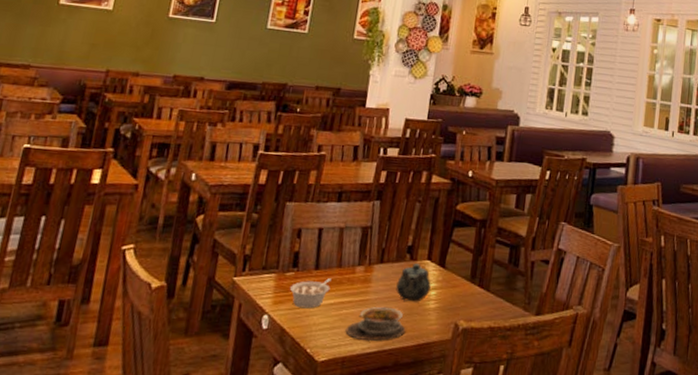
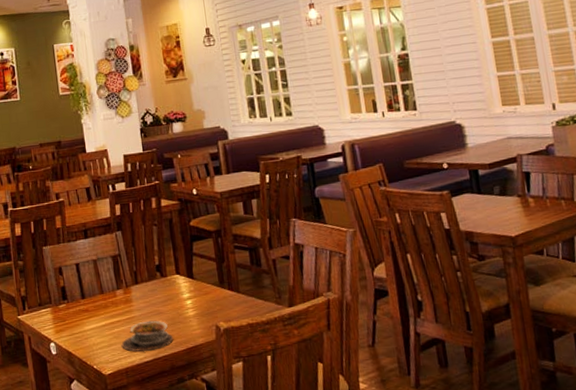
legume: present [289,278,332,309] -> none [65,304,99,333]
teapot: present [396,263,431,302] -> none [154,279,186,313]

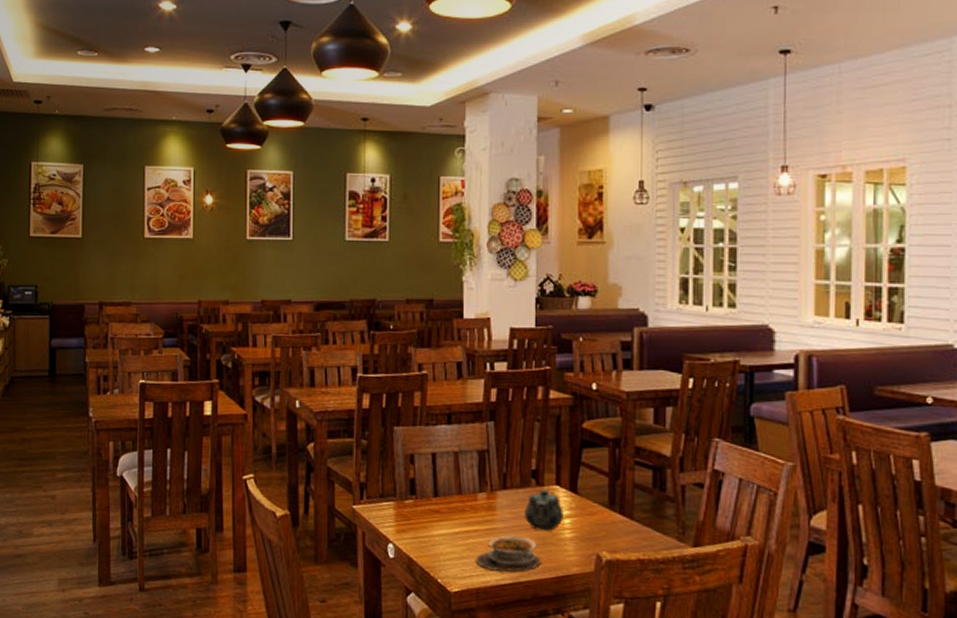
teapot: none [154,279,186,313] -> present [524,489,563,531]

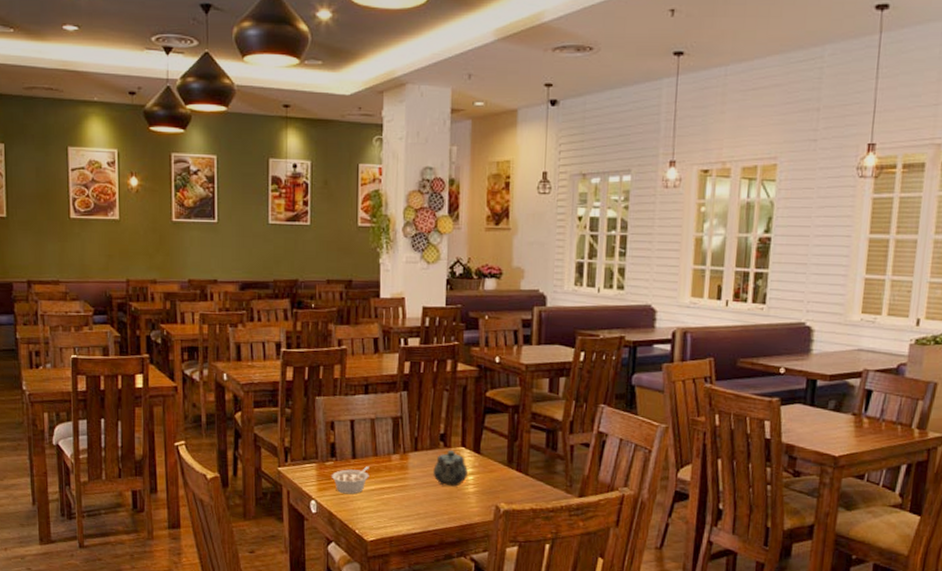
legume: none [410,506,453,538] -> present [331,466,370,495]
soup bowl: present [475,536,542,572] -> none [389,491,448,523]

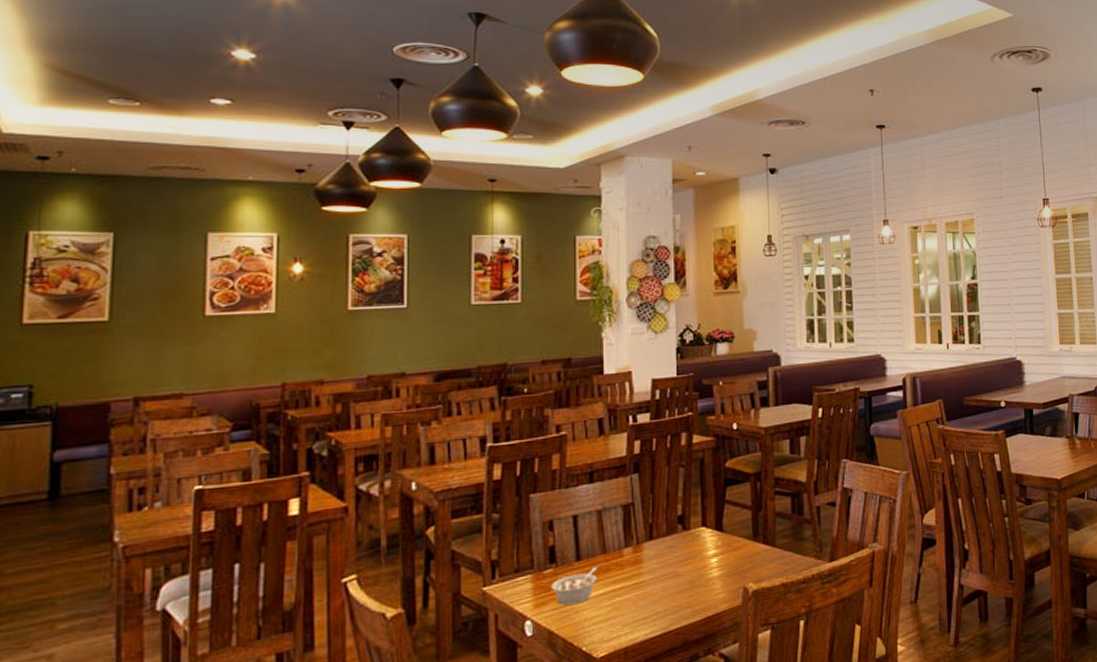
teapot: present [433,450,468,487] -> none [672,533,710,575]

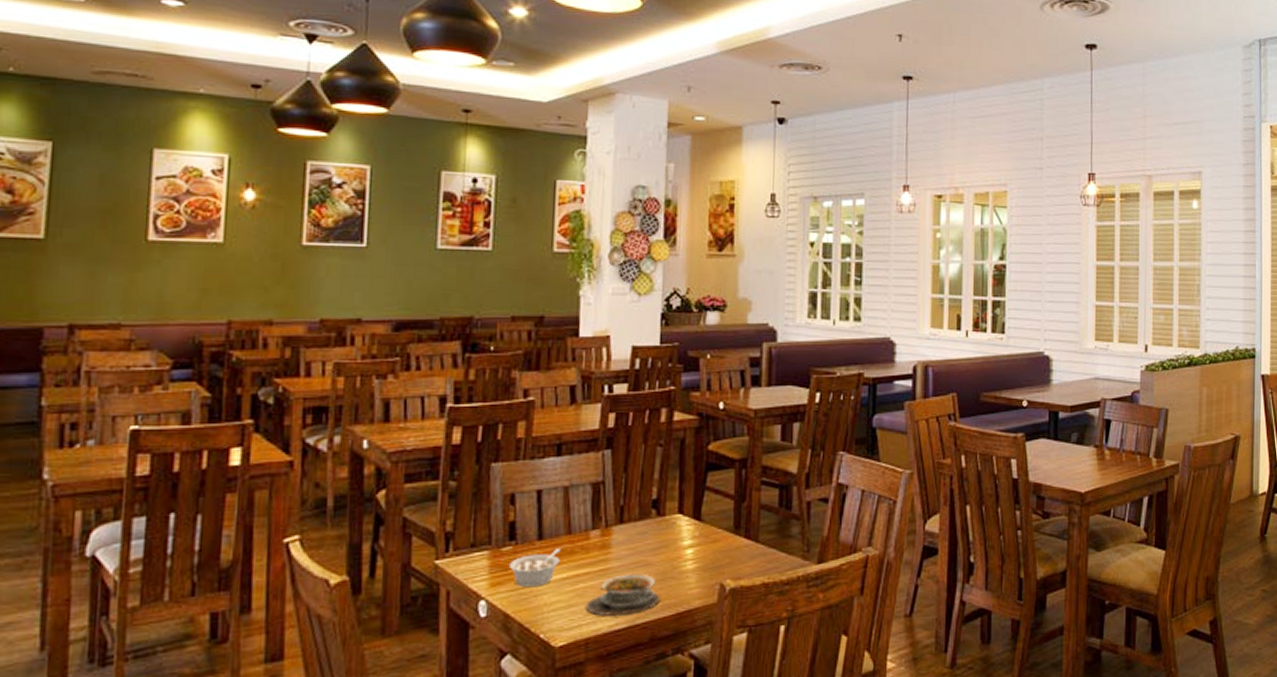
soup bowl: none [622,584,691,626] -> present [585,574,661,616]

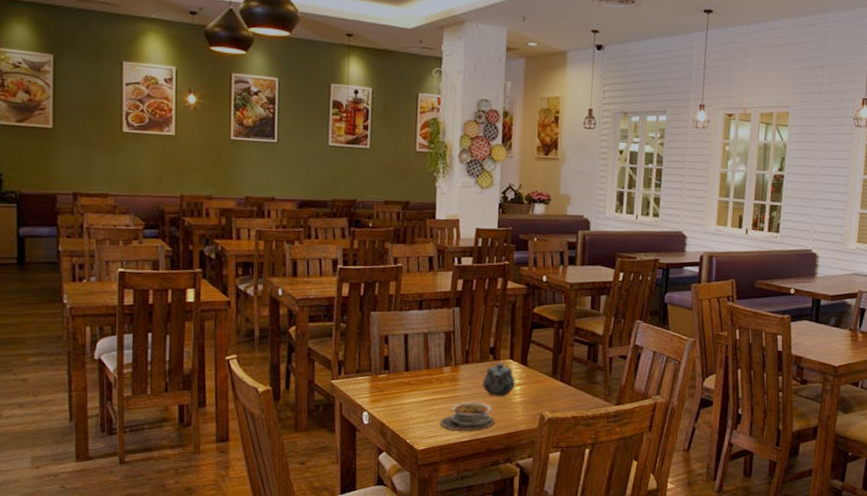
legume: present [508,549,561,588] -> none [384,378,422,406]
teapot: none [643,519,686,565] -> present [482,363,515,397]

